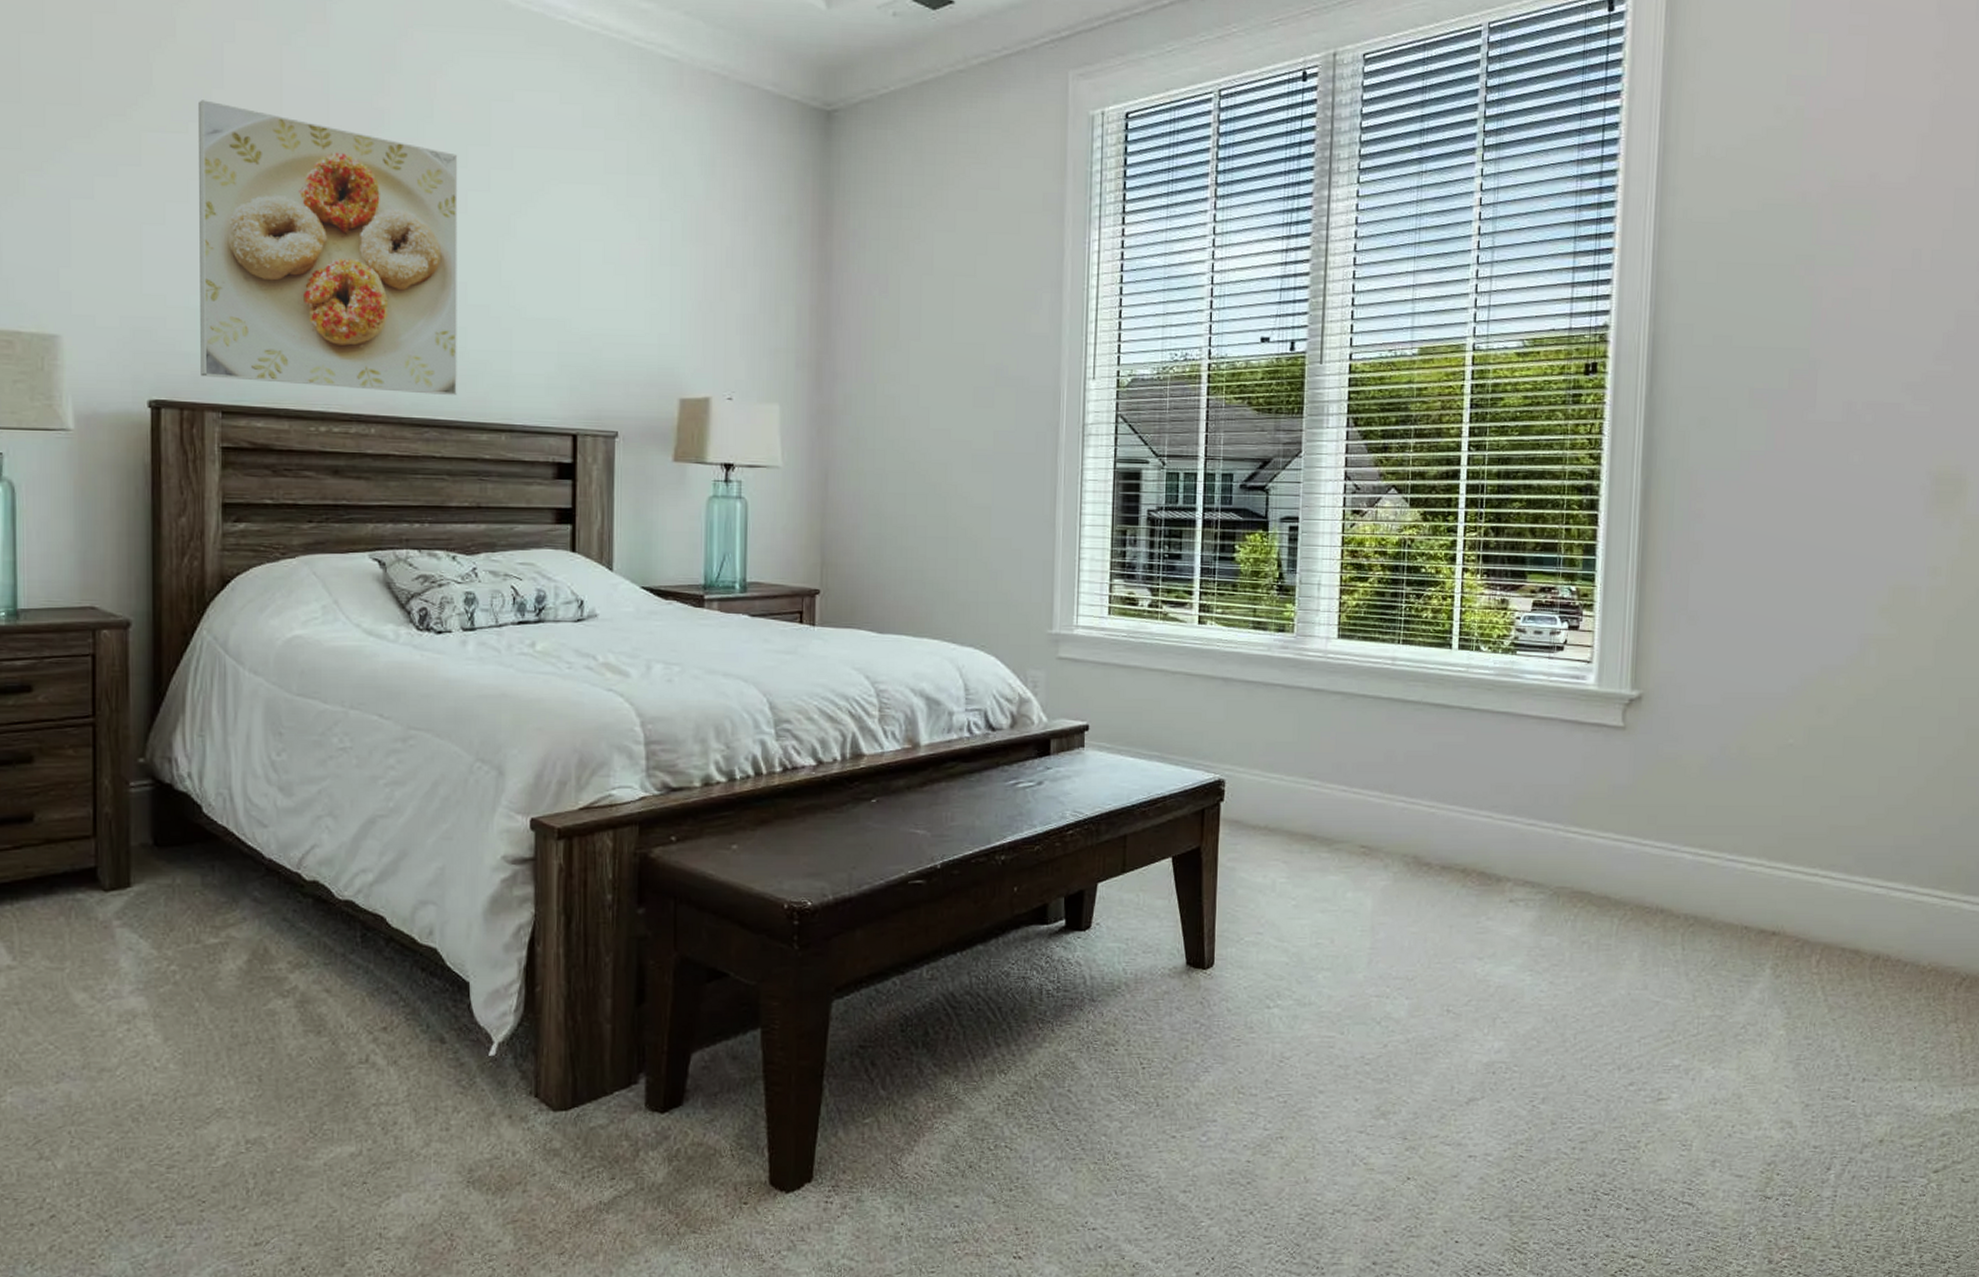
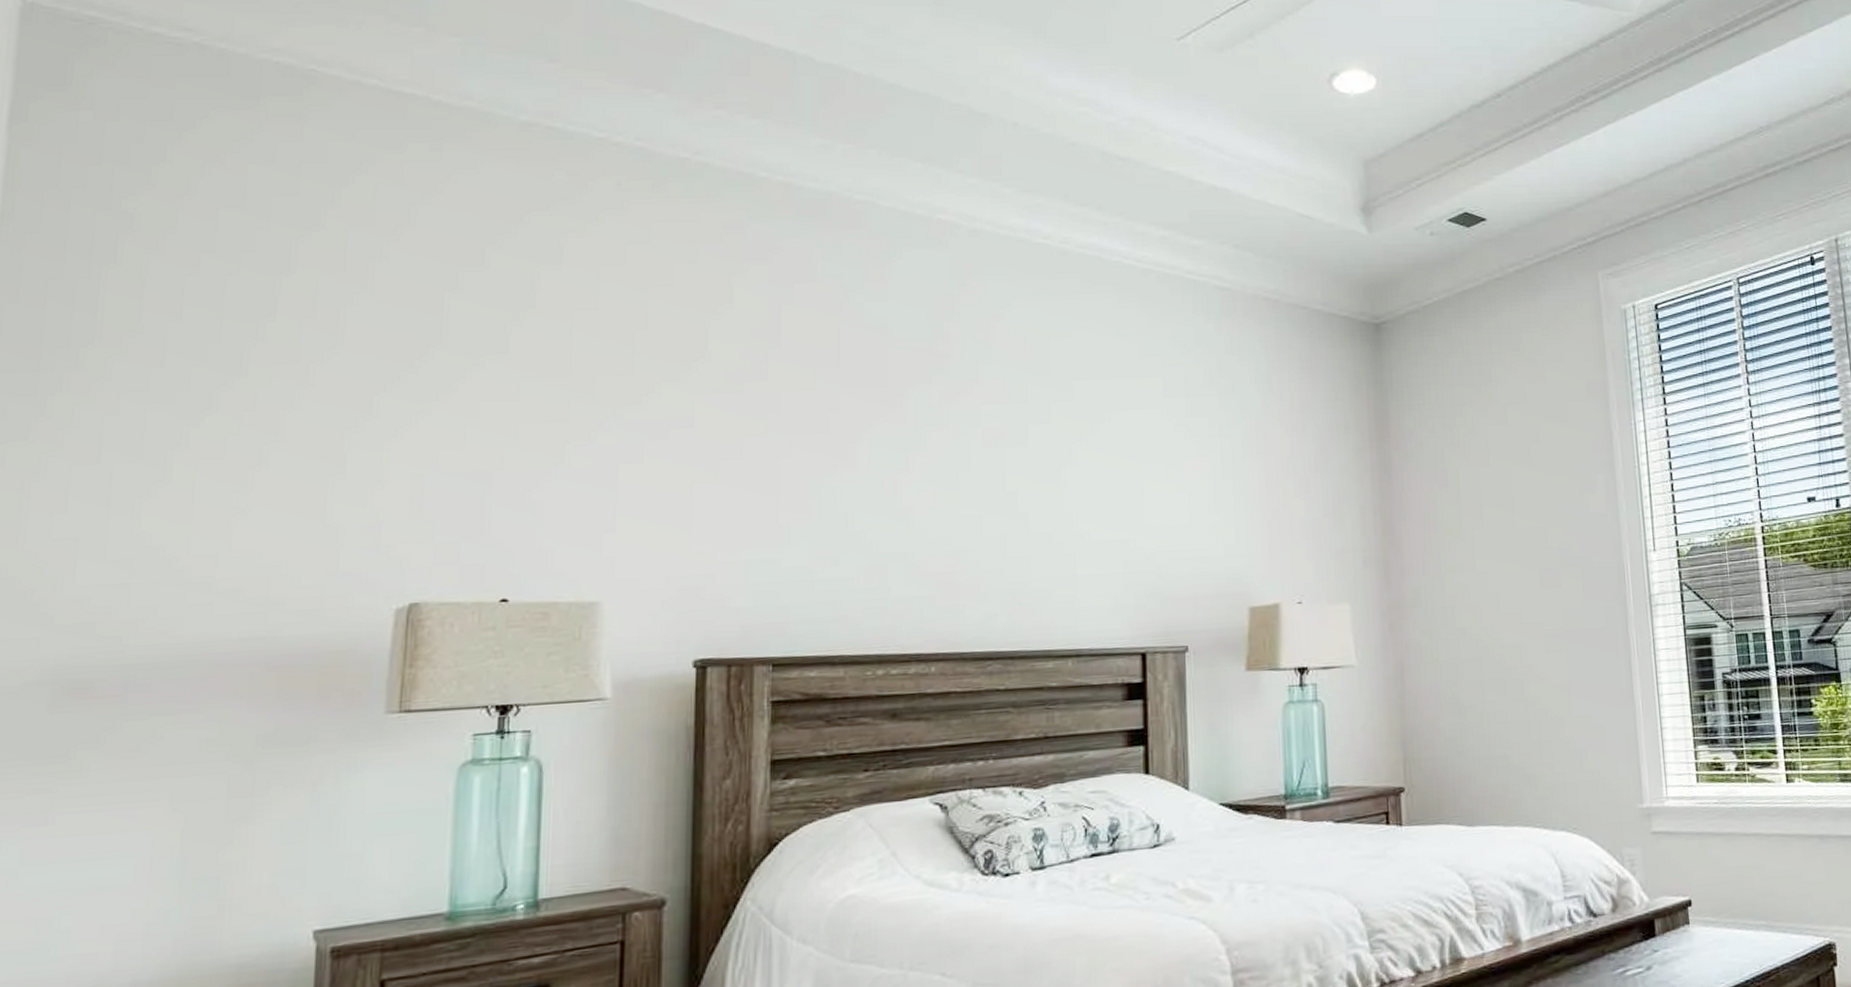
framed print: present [199,100,458,396] -> none [750,359,1021,631]

